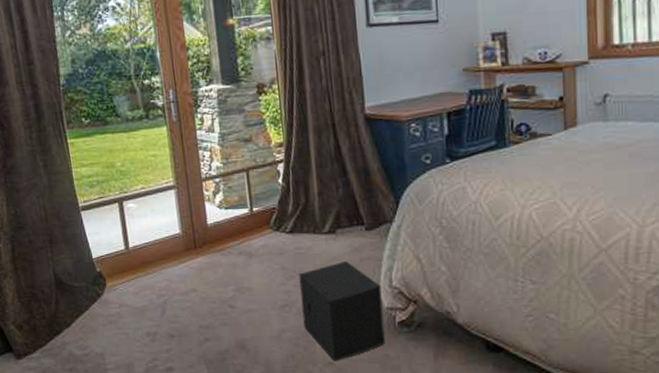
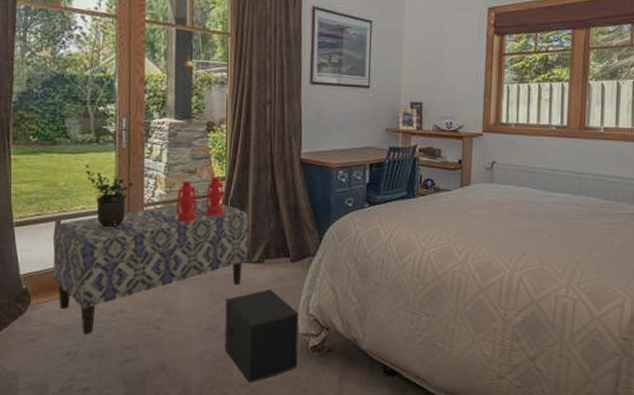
bench: none [117,169,318,315] -> present [52,200,248,334]
potted plant: none [138,141,189,206] -> present [85,164,134,228]
lantern: none [234,143,287,196] -> present [175,176,226,223]

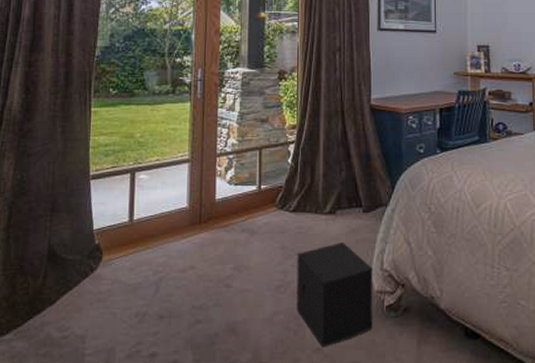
bench: present [52,200,248,334] -> none [126,149,319,293]
potted plant: present [85,164,134,228] -> none [161,115,207,179]
lantern: present [175,176,226,223] -> none [247,125,297,173]

